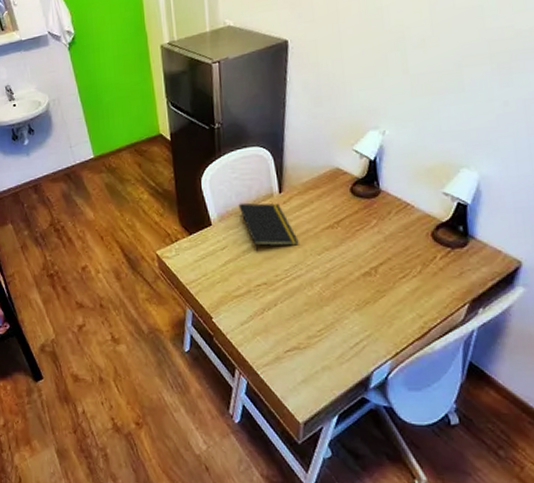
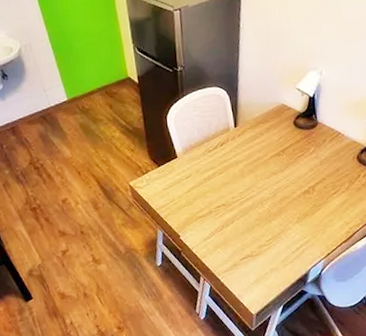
notepad: present [238,203,299,252] -> none [200,136,251,179]

